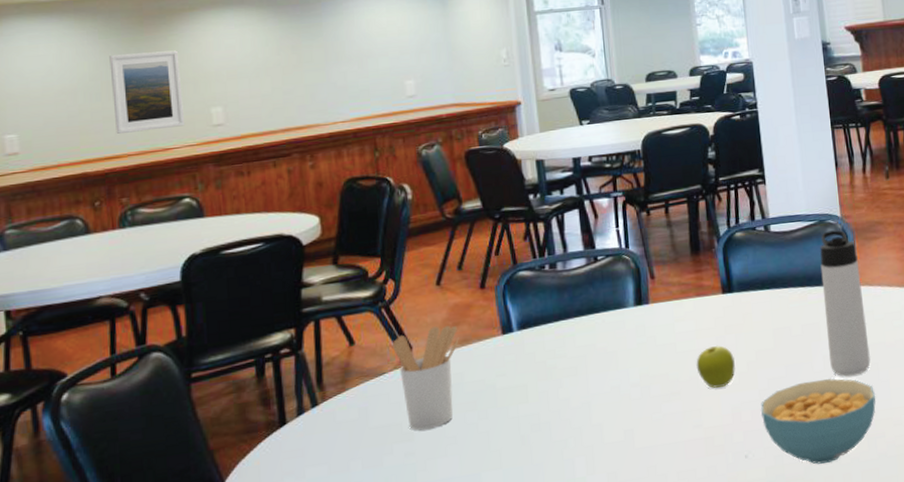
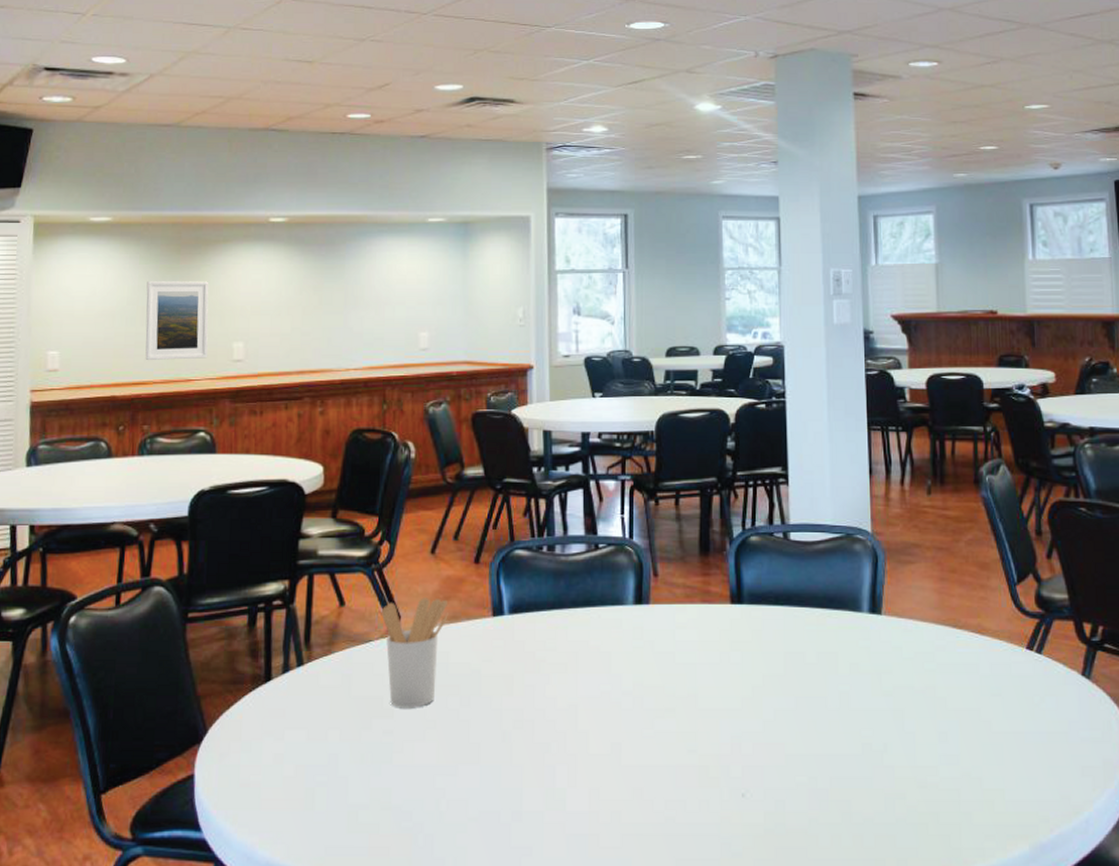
fruit: present [696,345,735,388] -> none [695,661,738,710]
cereal bowl: present [760,378,876,464] -> none [763,719,897,818]
thermos bottle: present [819,230,871,377] -> none [844,547,894,720]

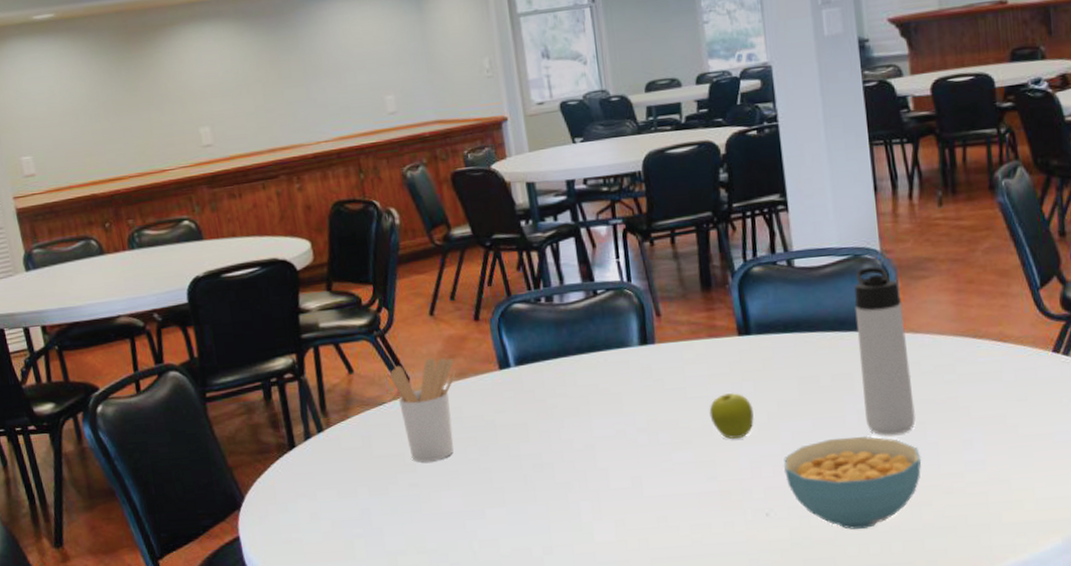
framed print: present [145,281,209,360] -> none [102,68,178,155]
fruit: none [695,661,738,710] -> present [709,392,754,439]
cereal bowl: none [763,719,897,818] -> present [783,436,921,529]
thermos bottle: none [844,547,894,720] -> present [854,266,916,435]

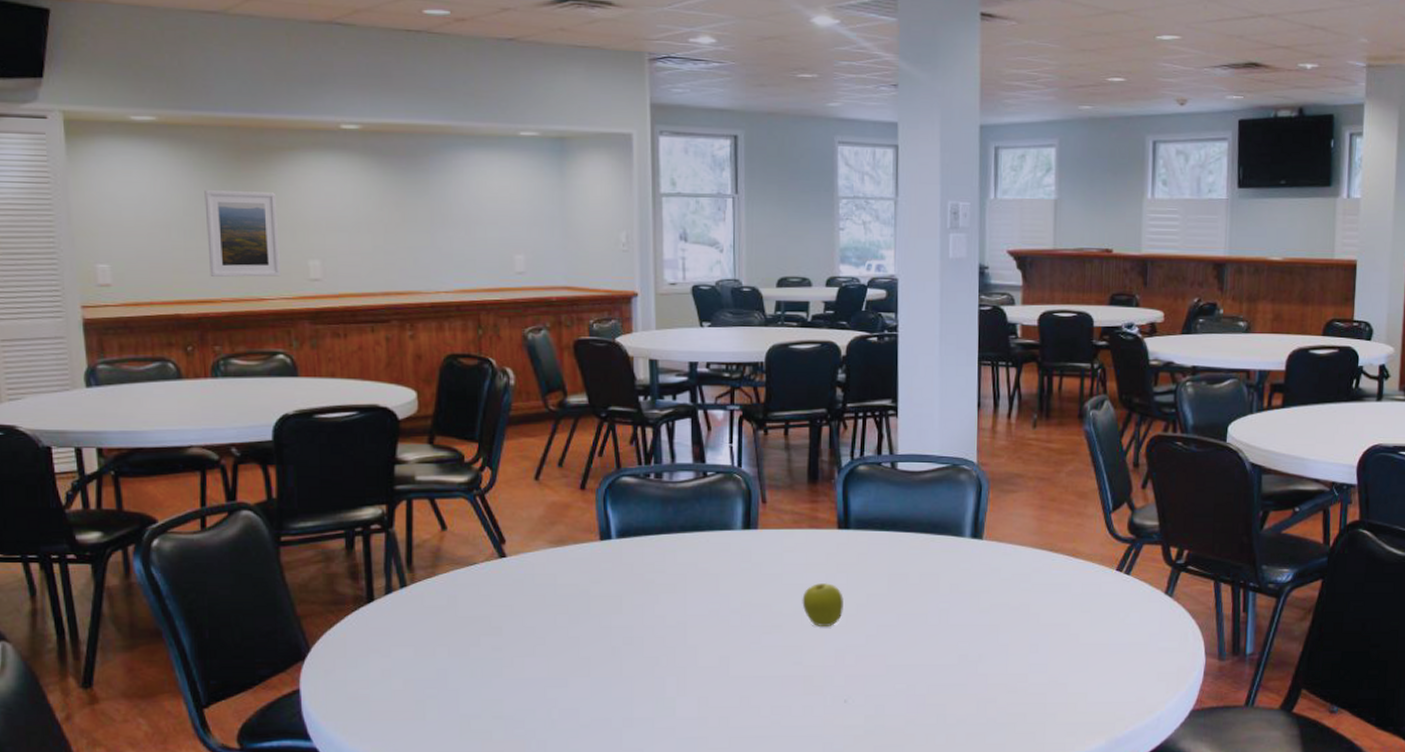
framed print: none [102,68,178,155] -> present [204,190,282,277]
utensil holder: present [389,358,456,462] -> none [485,522,555,627]
cereal bowl: present [783,436,921,529] -> none [865,633,991,720]
thermos bottle: present [854,266,916,435] -> none [946,477,992,634]

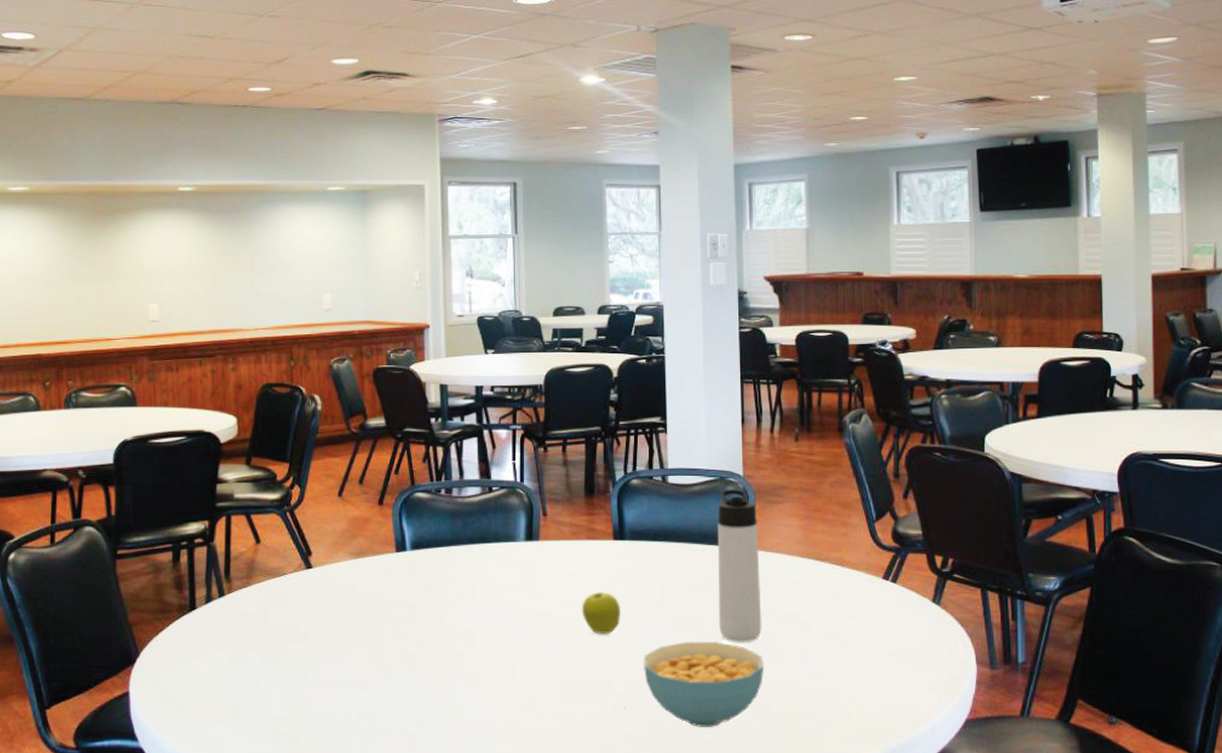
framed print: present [204,190,282,277] -> none [65,247,126,321]
cereal bowl: none [865,633,991,720] -> present [643,641,763,727]
thermos bottle: none [946,477,992,634] -> present [717,489,762,642]

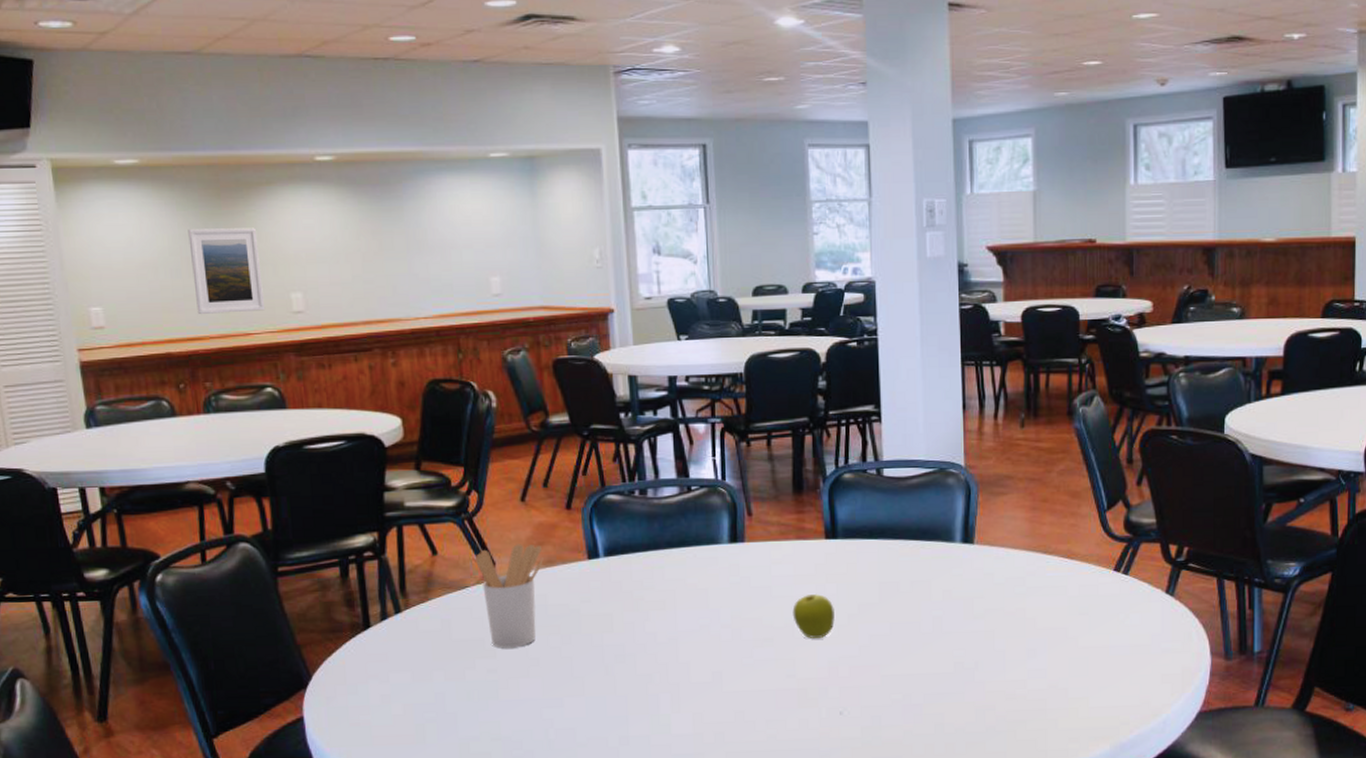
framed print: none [65,247,126,321] -> present [188,228,266,314]
utensil holder: none [294,536,356,634] -> present [475,544,543,648]
cereal bowl: present [643,641,763,727] -> none [859,641,988,730]
thermos bottle: present [717,489,762,642] -> none [937,481,986,642]

